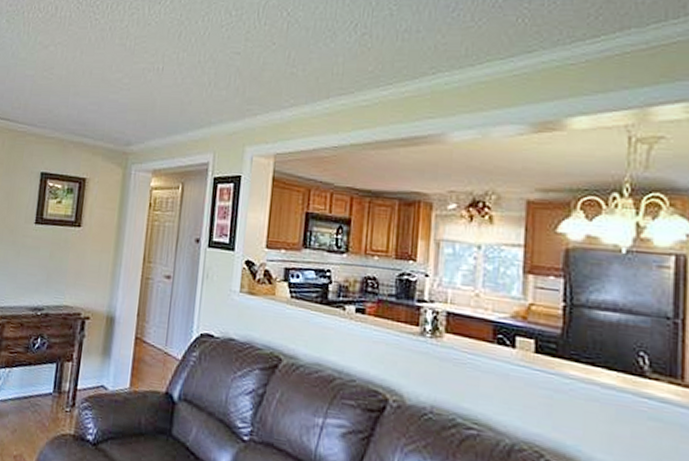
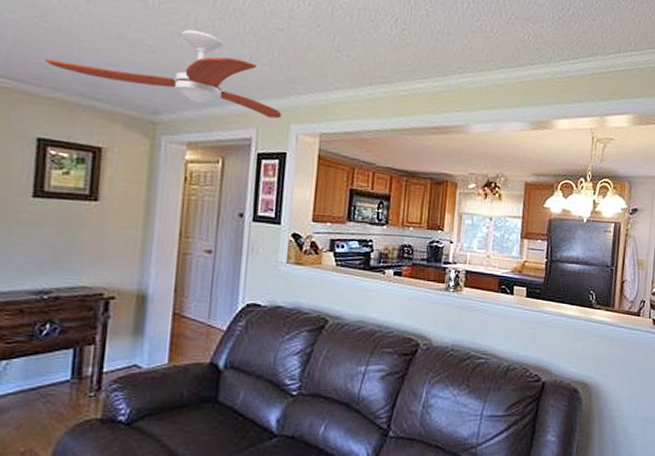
ceiling fan: none [49,65,238,142] -> present [44,29,282,119]

